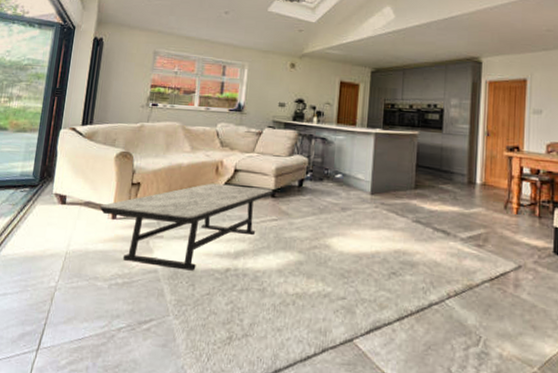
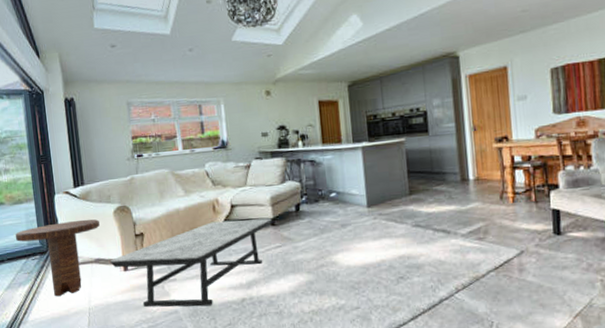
side table: none [10,158,99,235] -> present [16,219,100,297]

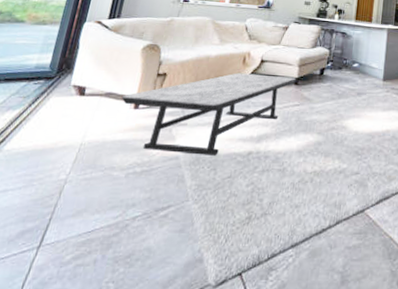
side table: present [16,219,100,297] -> none [24,50,124,127]

